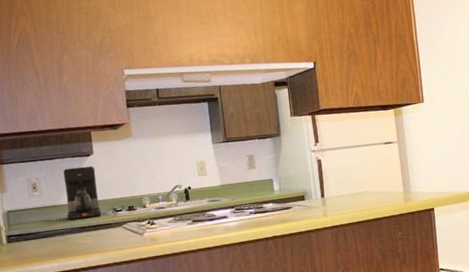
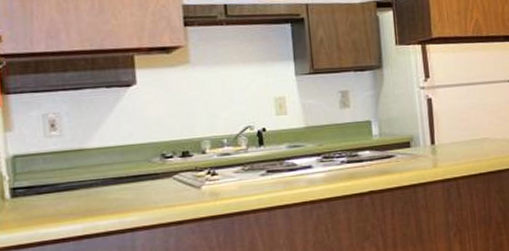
coffee maker: present [63,165,102,221] -> none [94,99,145,169]

